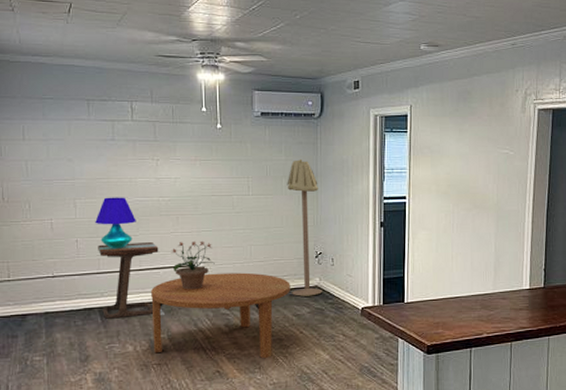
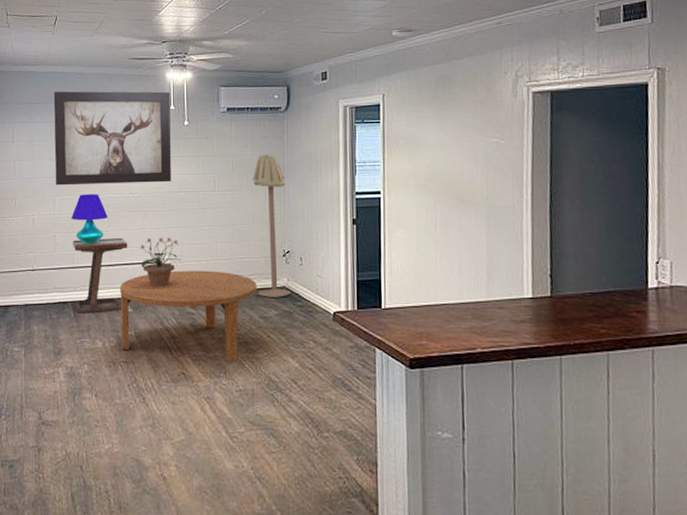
wall art: none [71,86,204,188] -> present [53,91,171,186]

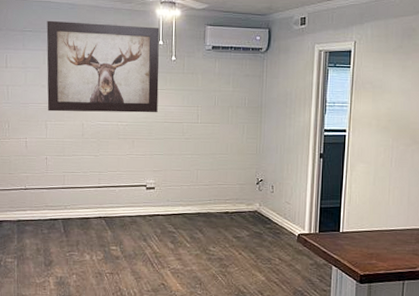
table lamp: present [71,194,108,245] -> none [62,120,97,168]
side table: present [73,238,132,313] -> none [64,162,118,230]
coffee table: present [120,270,257,363] -> none [107,193,232,276]
potted plant: present [139,237,181,287] -> none [126,163,164,208]
floor lamp: present [253,154,291,298] -> none [233,91,262,220]

